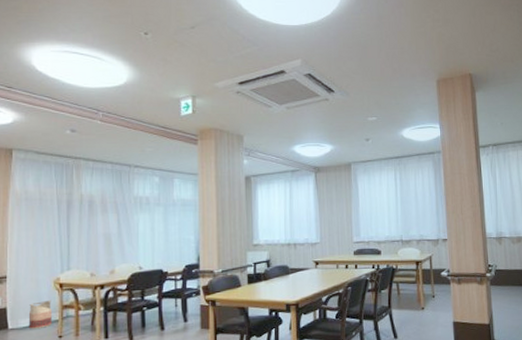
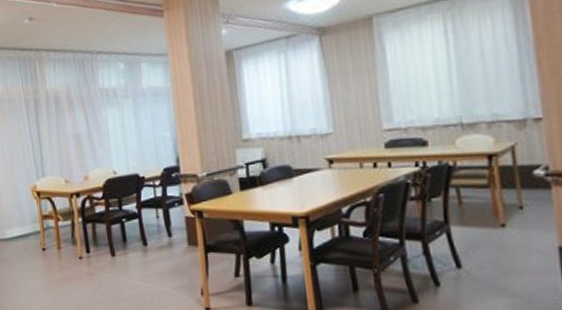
basket: present [28,299,53,329] -> none [12,209,35,240]

